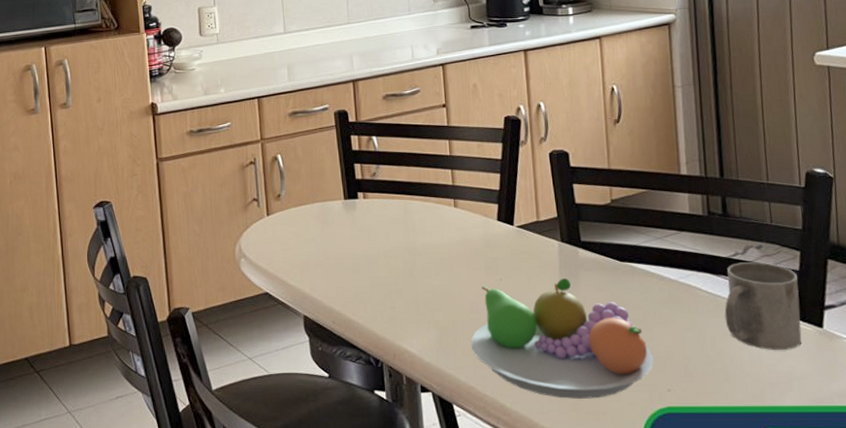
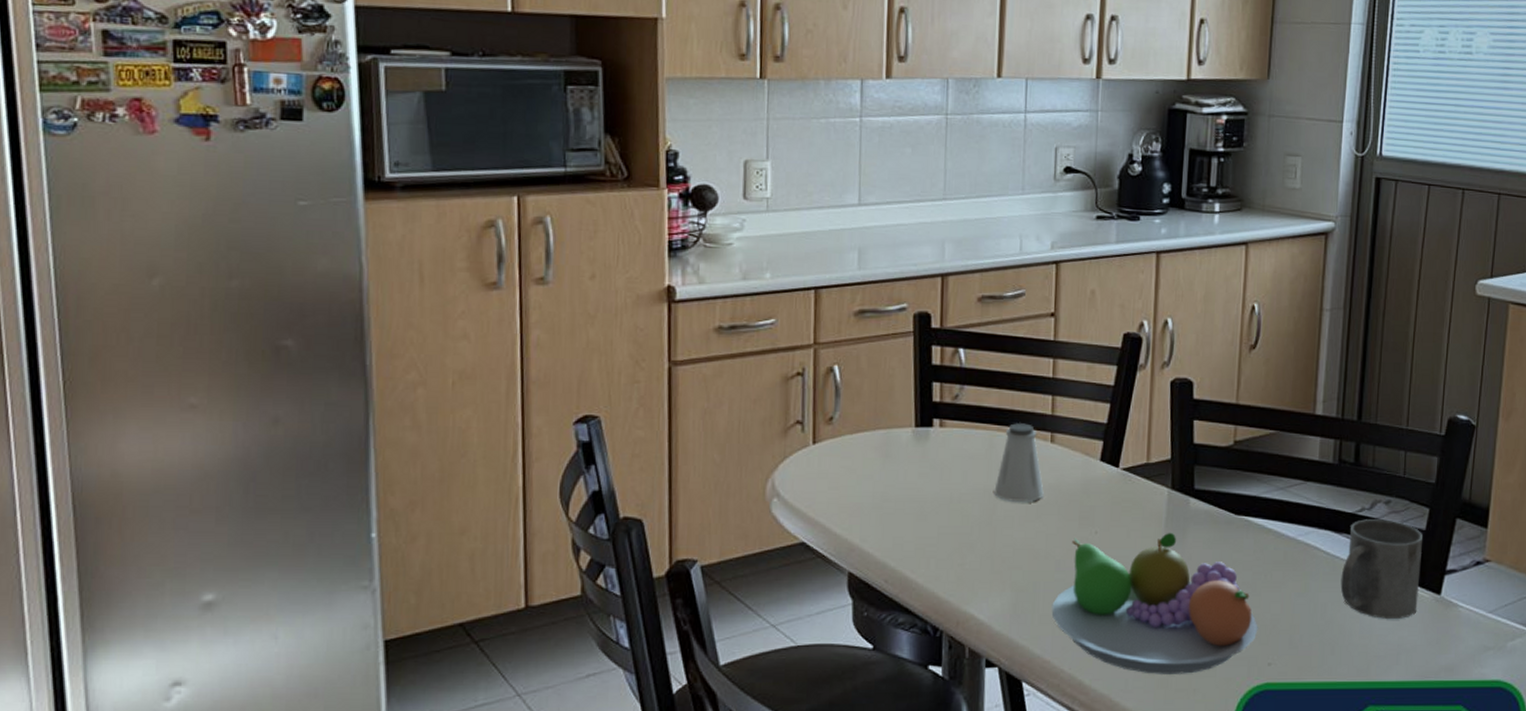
saltshaker: none [412,193,454,256] -> present [994,423,1044,502]

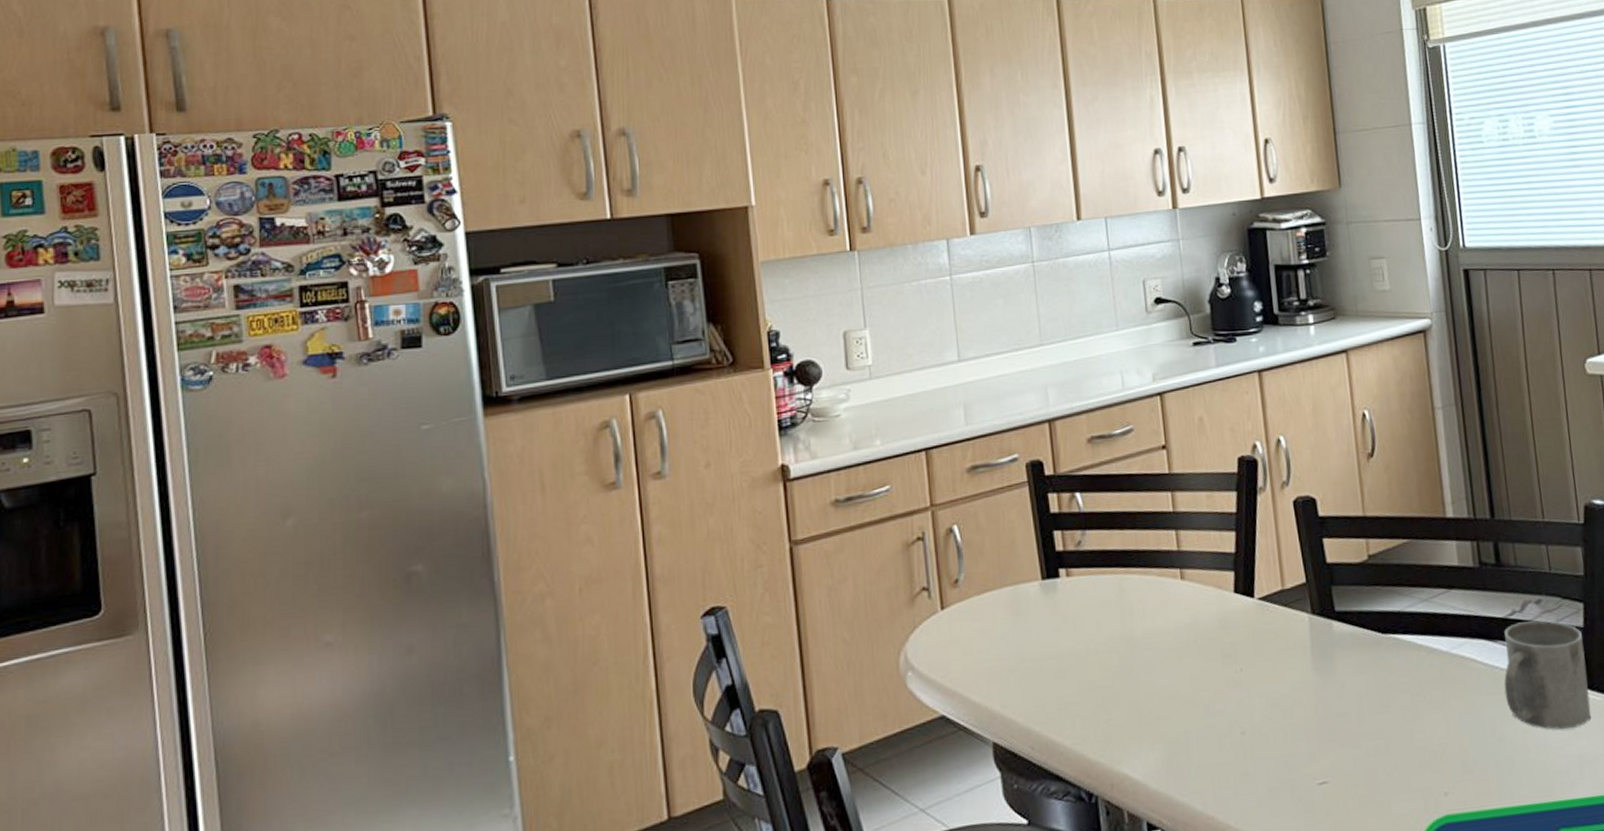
saltshaker: present [994,423,1044,502] -> none [1130,562,1182,647]
fruit bowl: present [1051,532,1258,674] -> none [1207,660,1427,819]

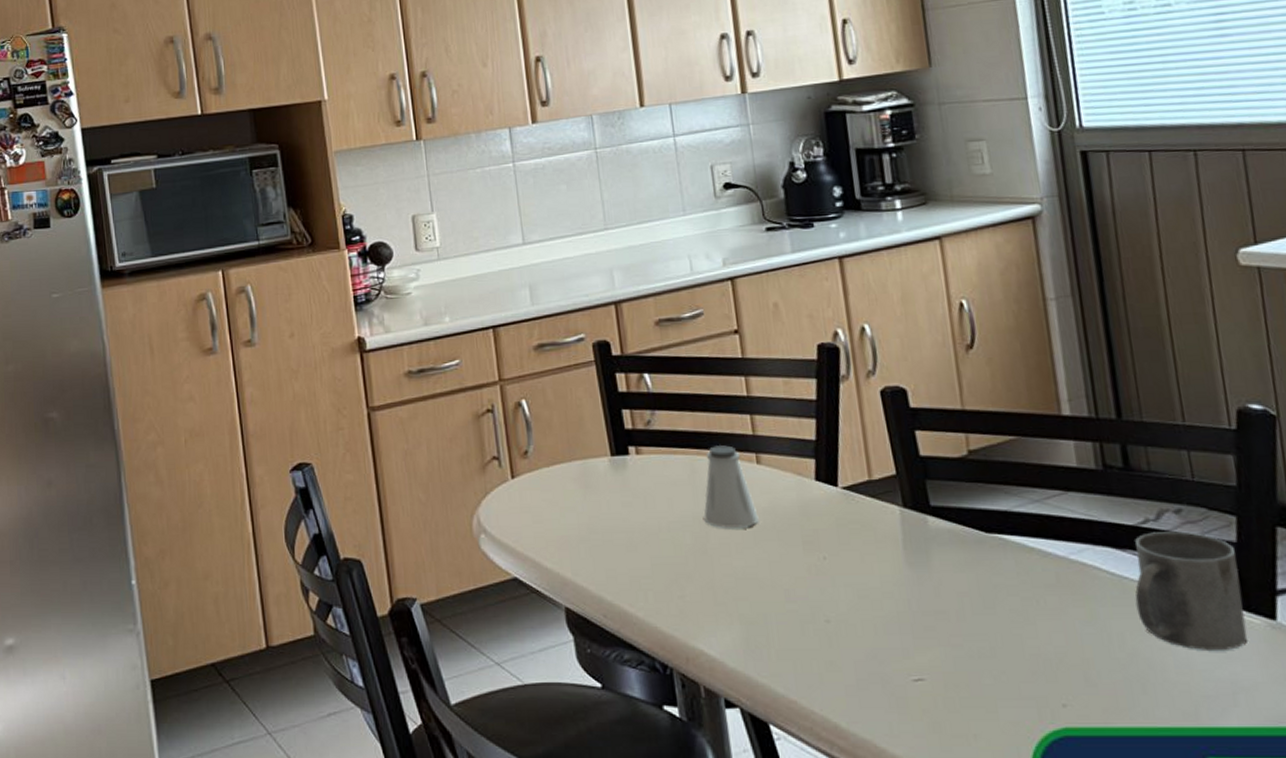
saltshaker: none [1130,562,1182,647] -> present [703,445,759,528]

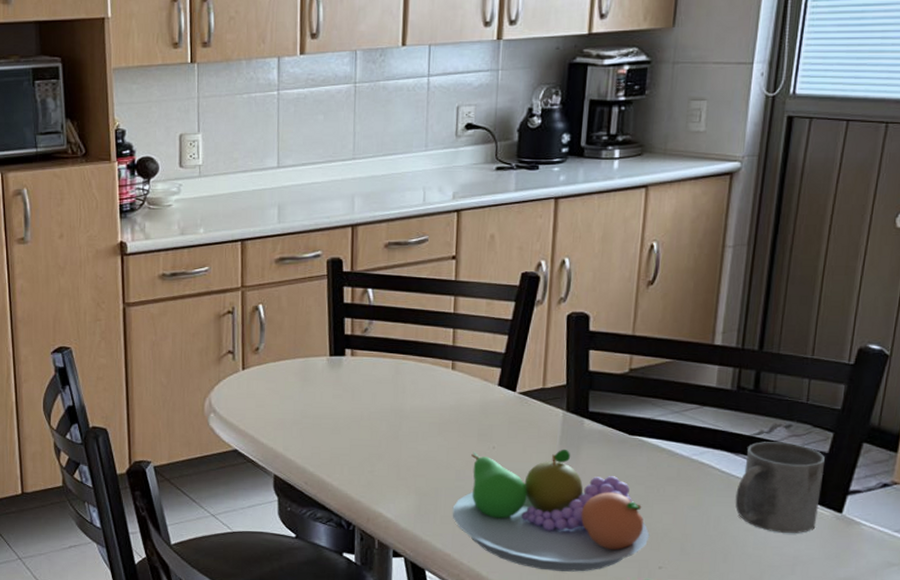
saltshaker: present [703,445,759,528] -> none [400,353,445,420]
fruit bowl: none [788,555,1041,717] -> present [452,449,650,572]

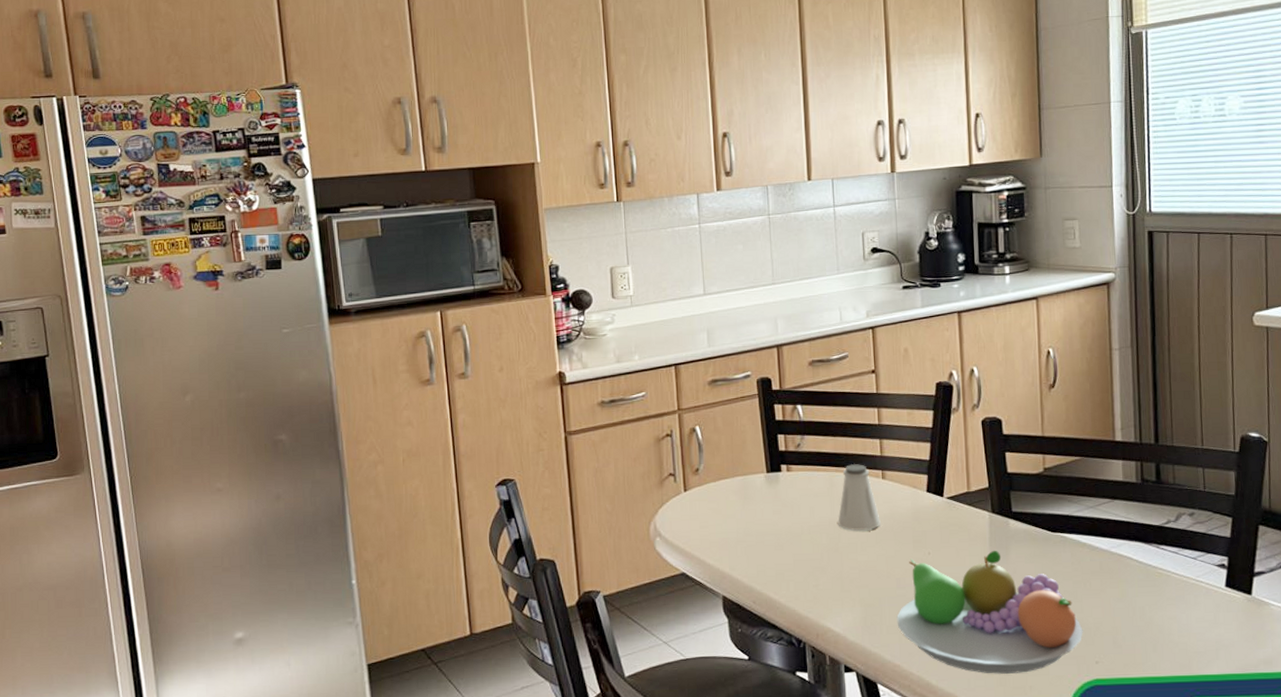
saltshaker: none [400,353,445,420] -> present [838,464,881,531]
mug: present [735,441,825,533] -> none [1155,530,1231,618]

